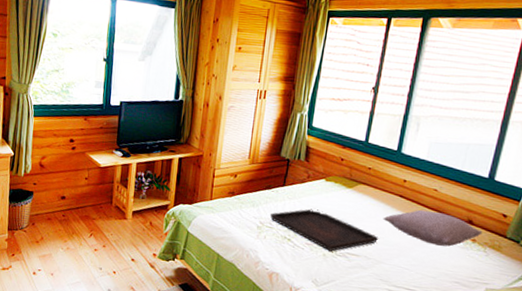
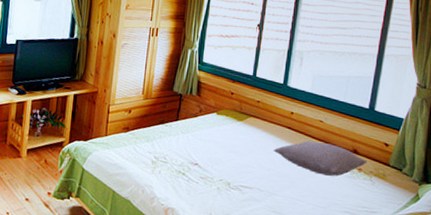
serving tray: present [269,208,378,252] -> none [164,142,269,185]

